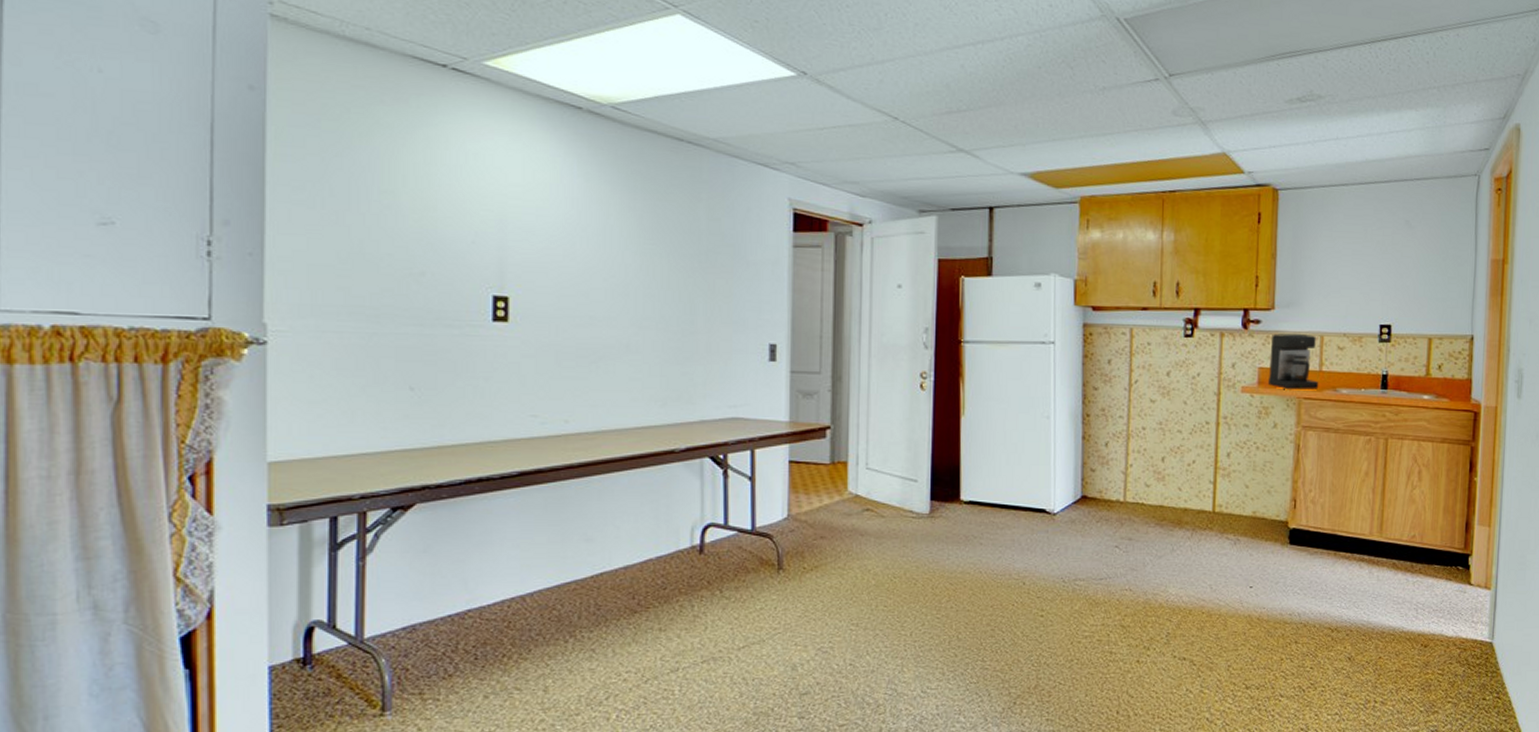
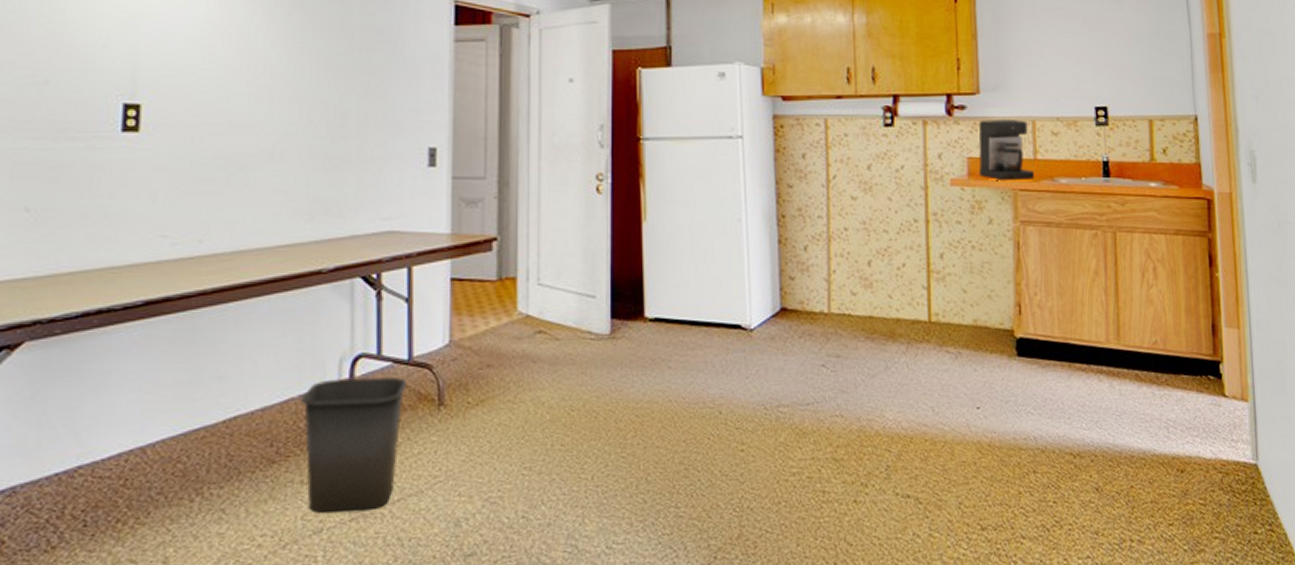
waste bin: none [658,543,750,656] -> present [300,376,406,513]

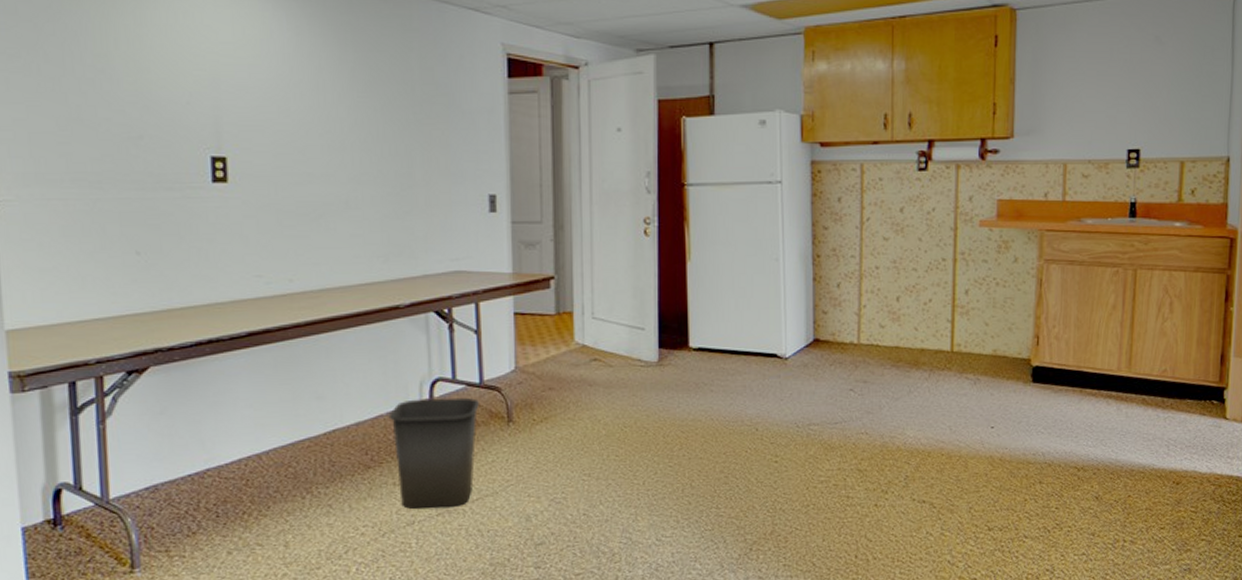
coffee maker: present [978,120,1035,182] -> none [1007,163,1062,222]

